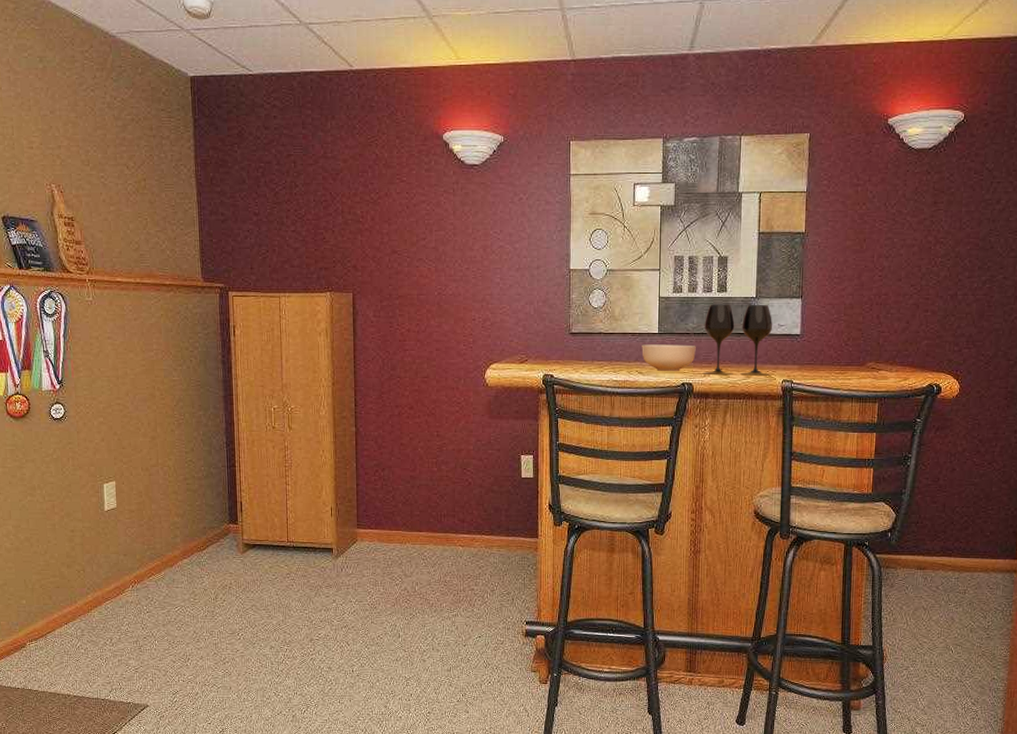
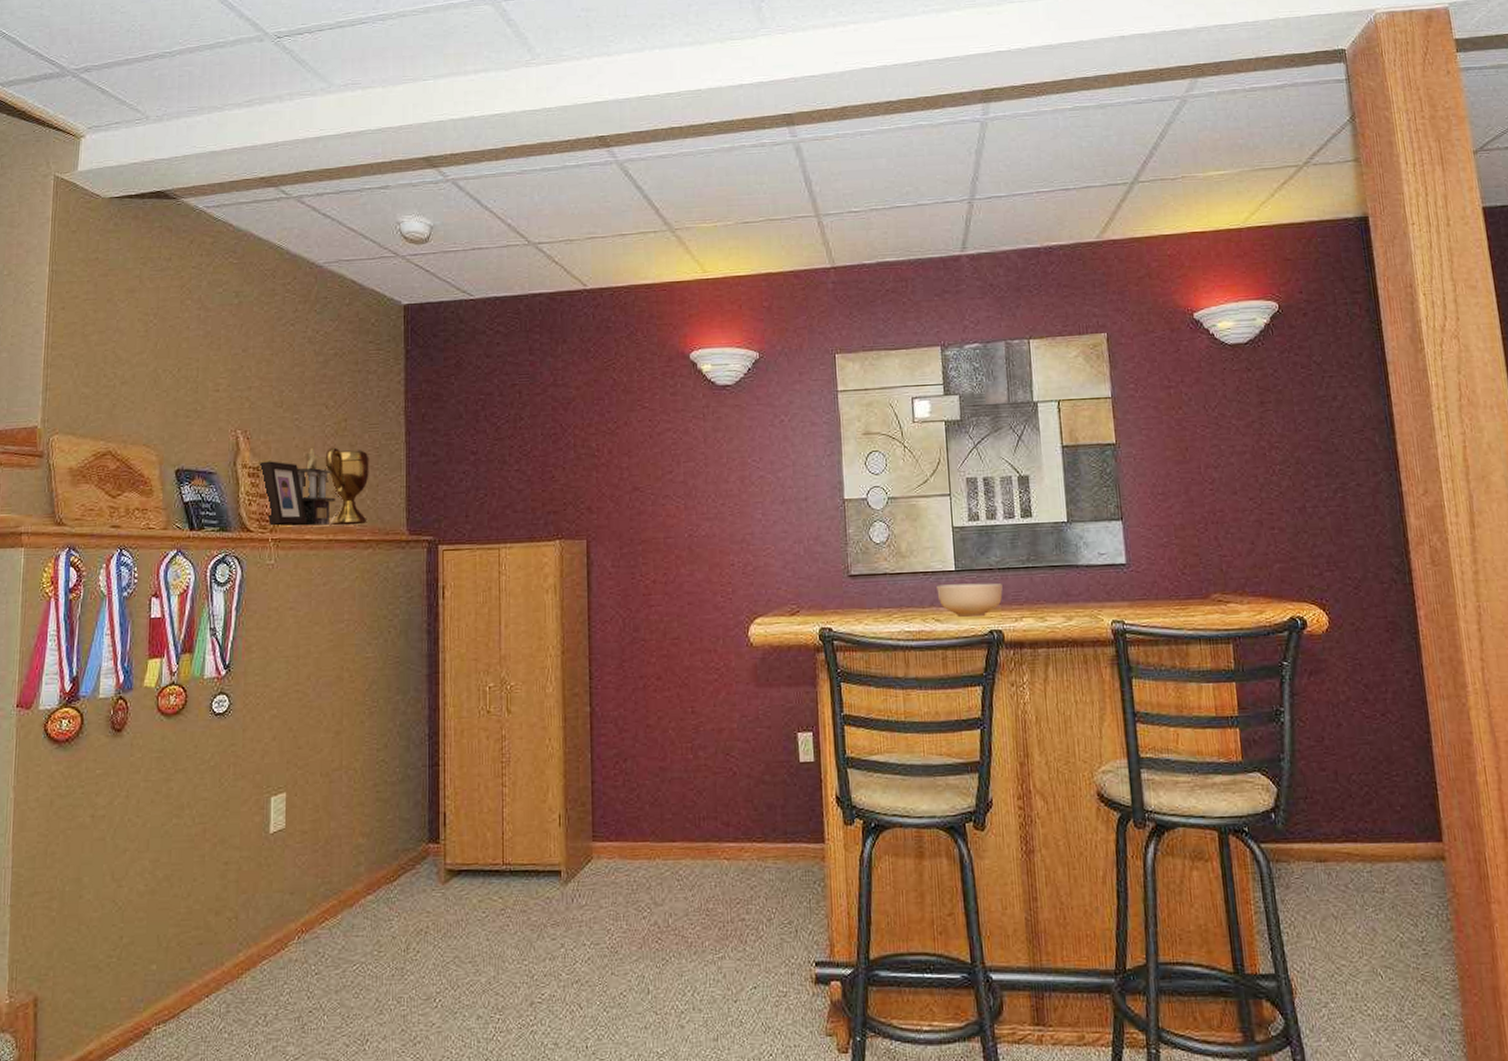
picture frame: none [73,213,118,270] -> present [259,461,308,527]
trophy: none [105,203,141,270] -> present [293,448,336,527]
award: none [129,203,168,271] -> present [325,447,369,526]
wine glass: present [702,304,772,376] -> none [1009,529,1098,620]

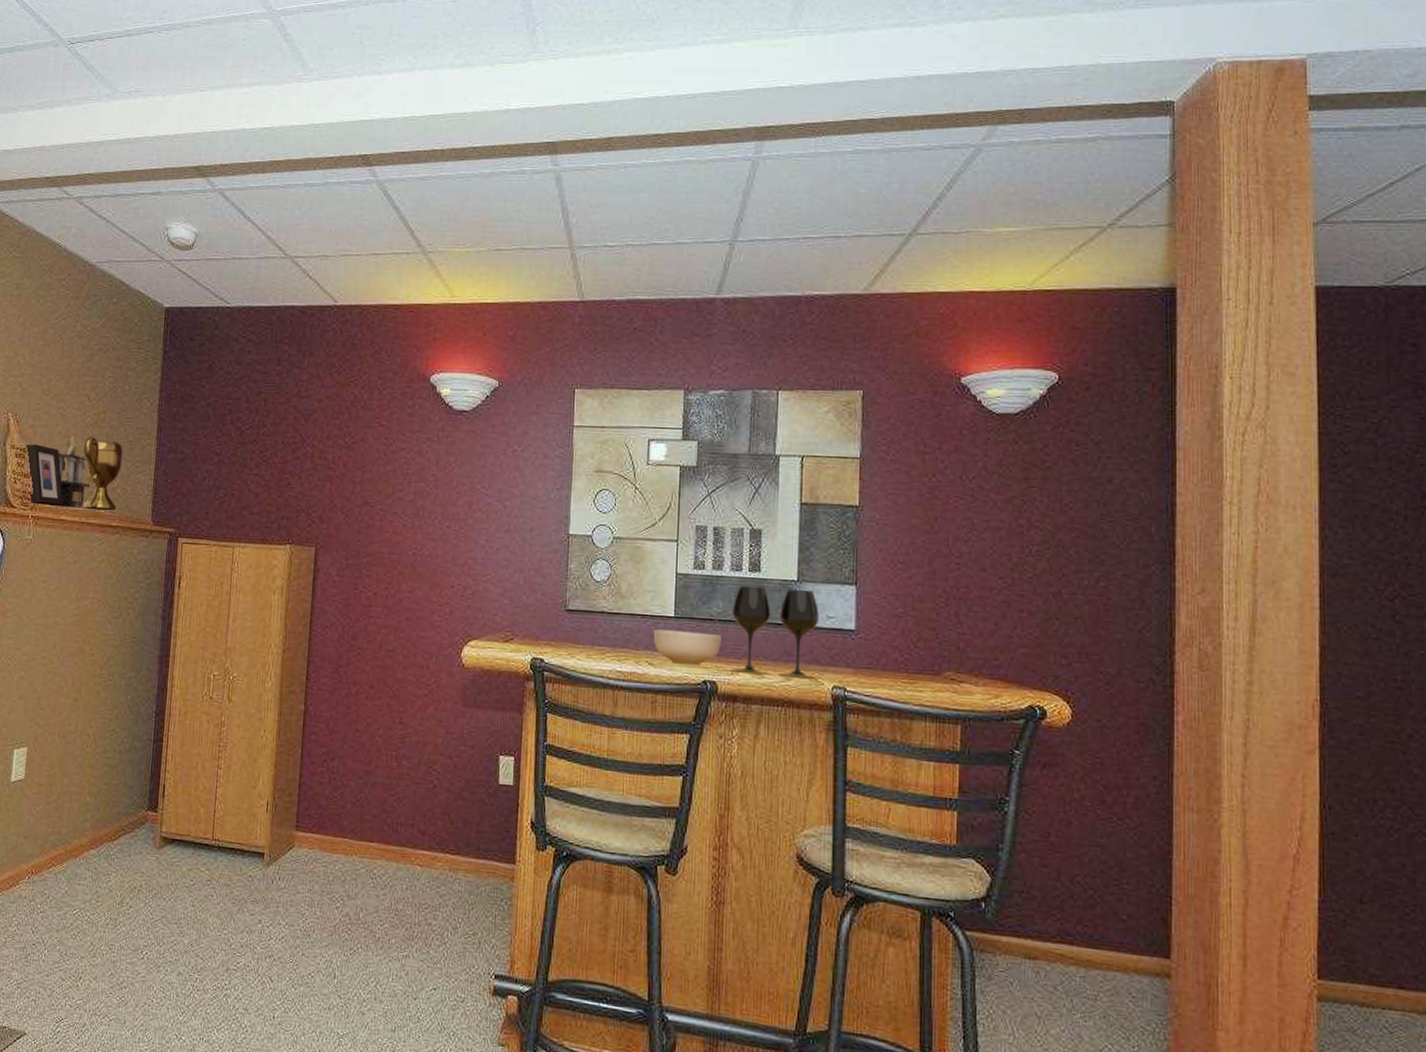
wine glass: none [1009,529,1098,620] -> present [729,585,819,679]

